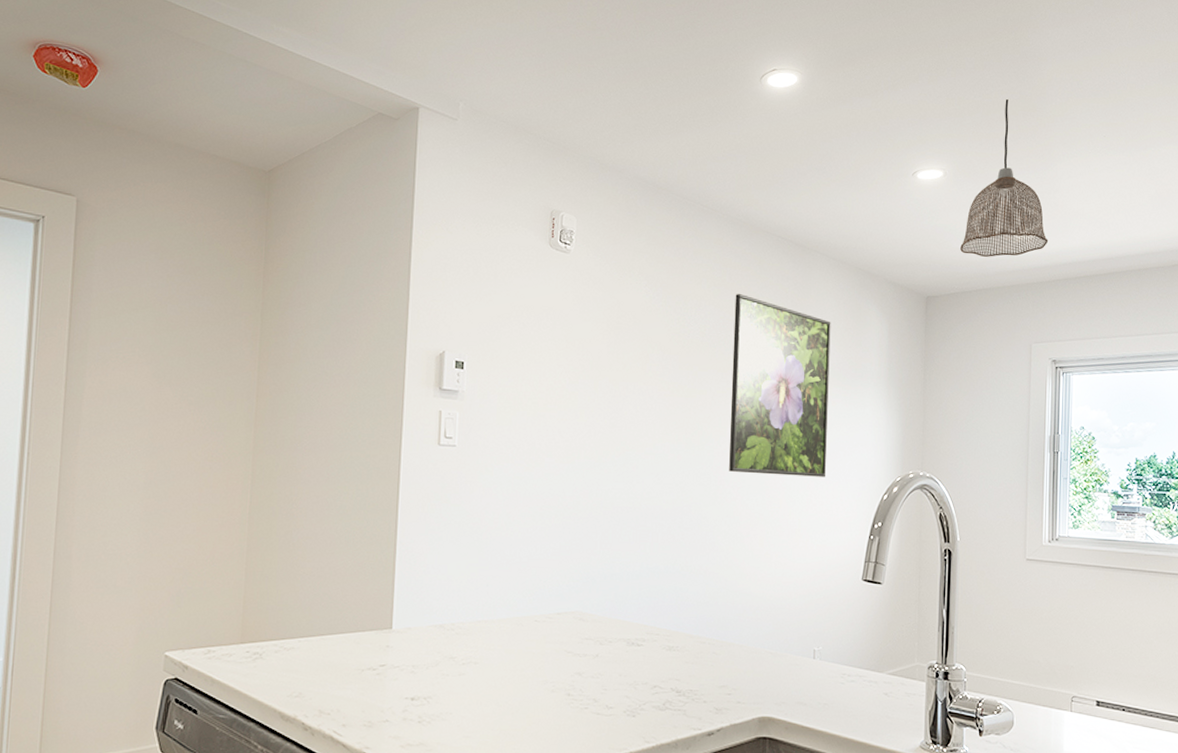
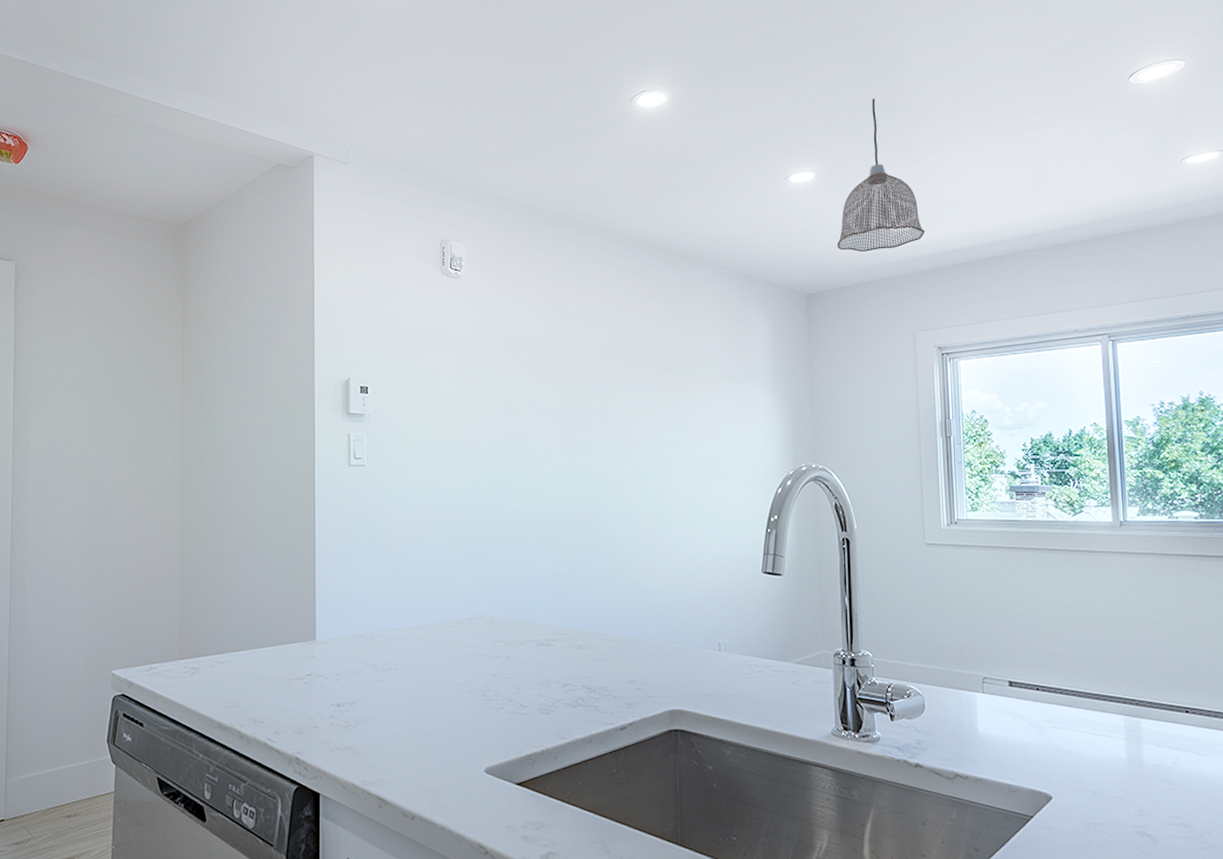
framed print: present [729,294,831,477] -> none [620,305,719,476]

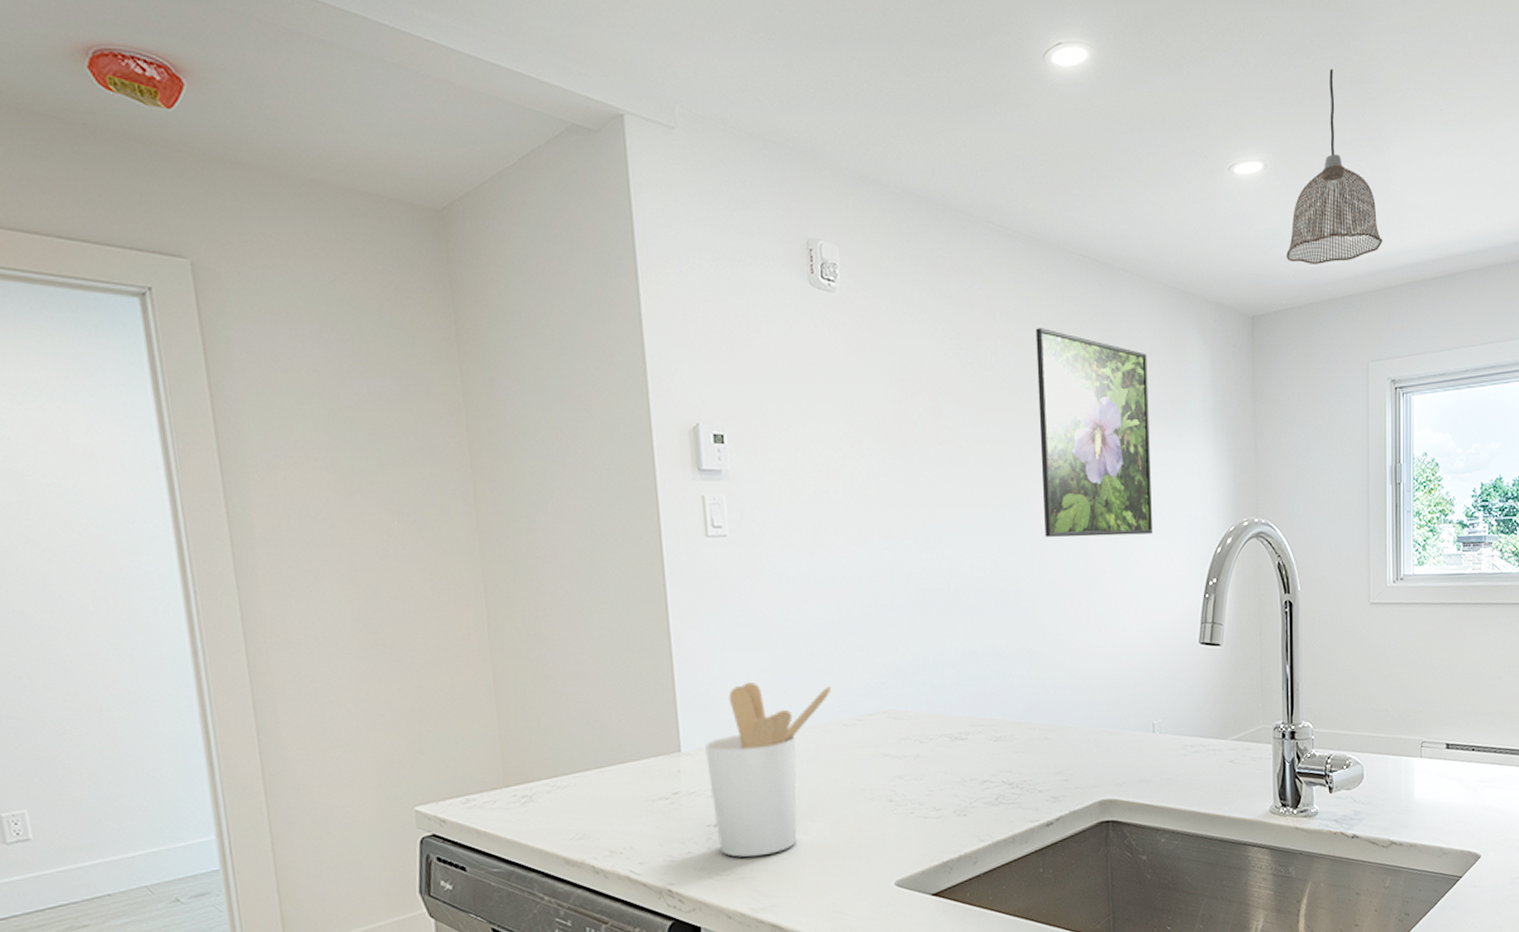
utensil holder: none [335,585,440,736] -> present [705,681,832,857]
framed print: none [620,305,719,476] -> present [1035,328,1152,537]

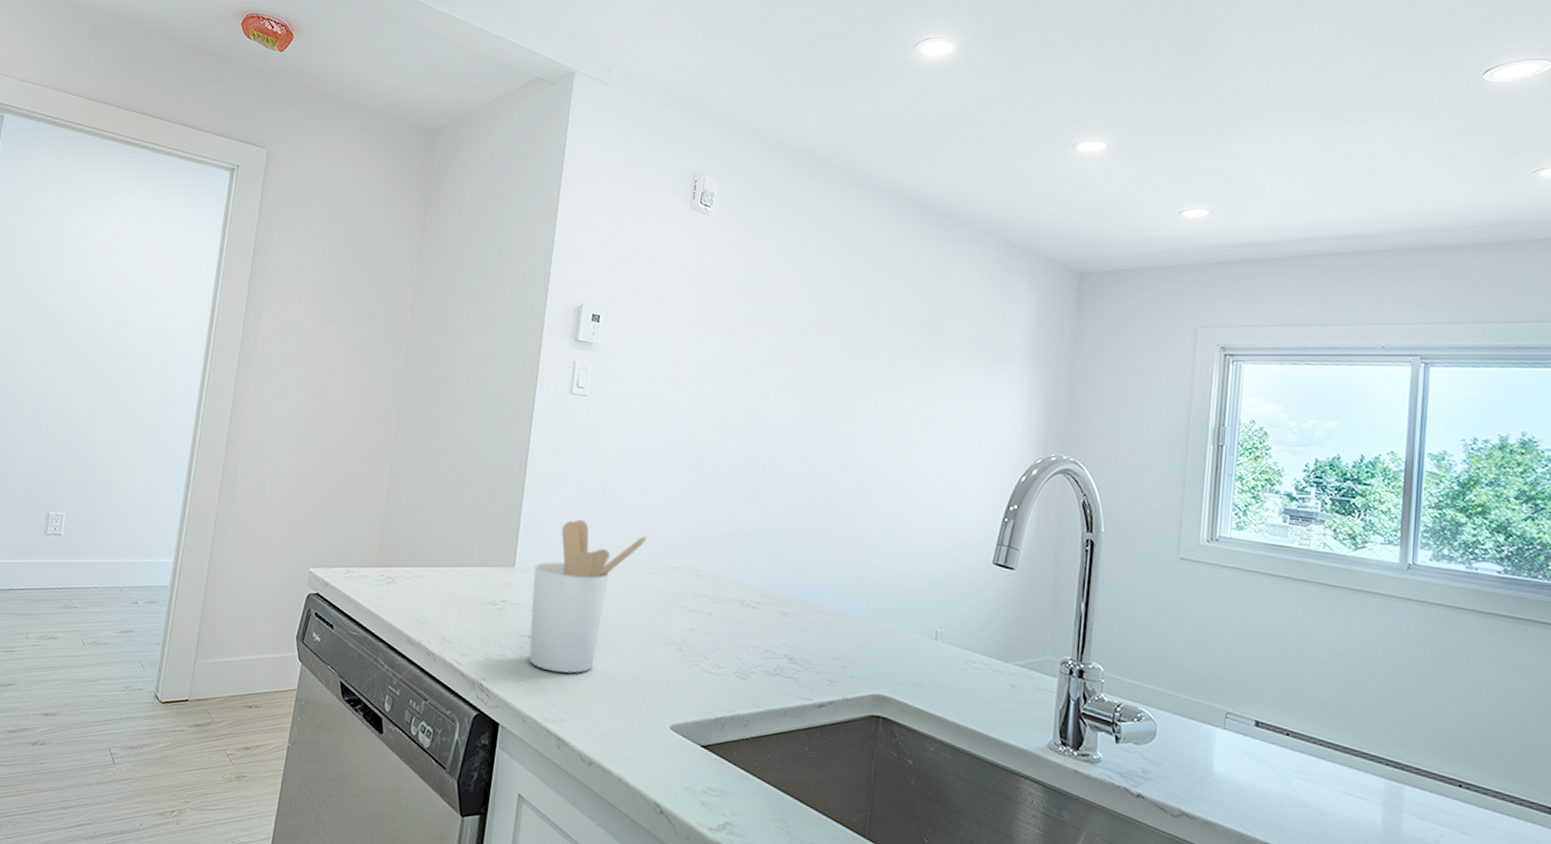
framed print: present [1035,328,1152,537] -> none [857,261,974,454]
pendant lamp: present [1286,69,1383,264] -> none [1121,70,1223,235]

